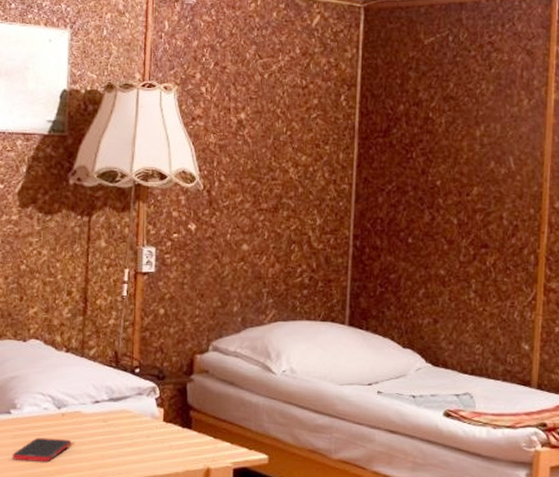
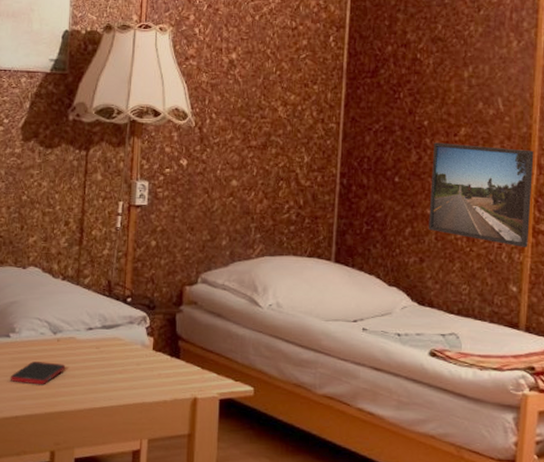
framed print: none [442,202,545,305] -> present [429,142,534,247]

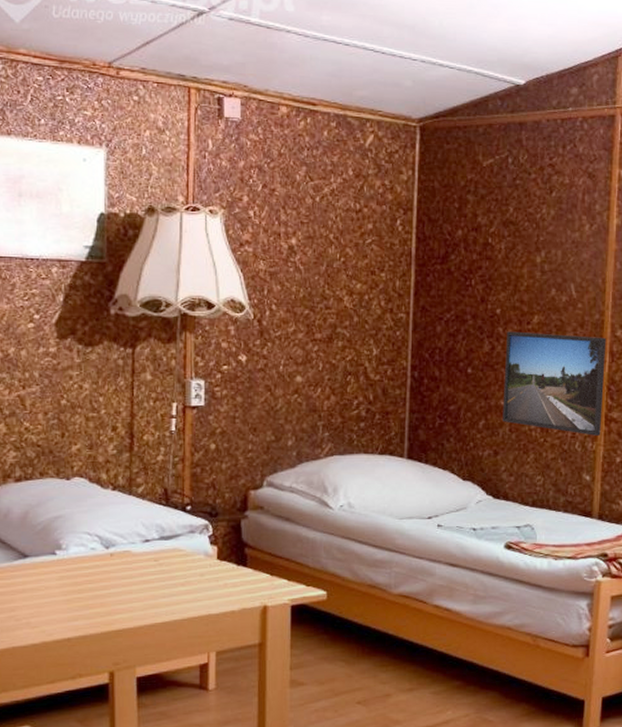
cell phone: present [10,361,66,385] -> none [59,579,122,604]

